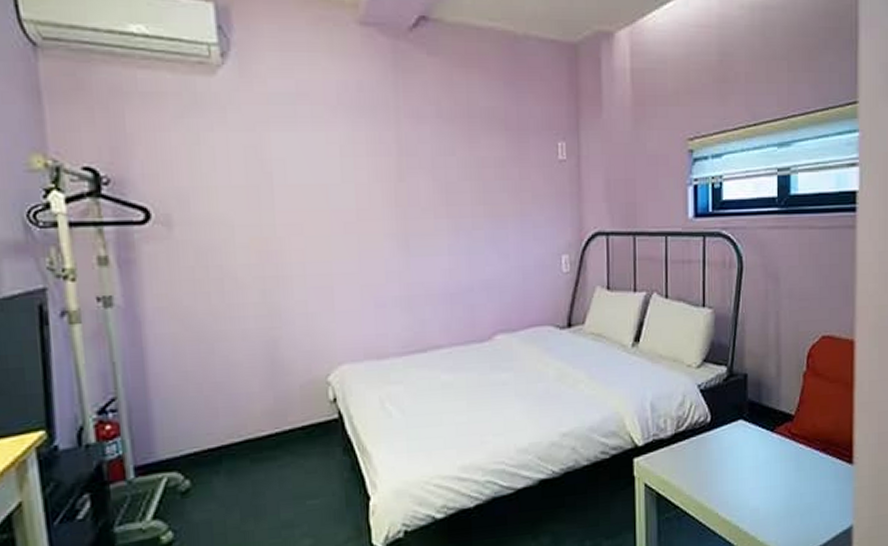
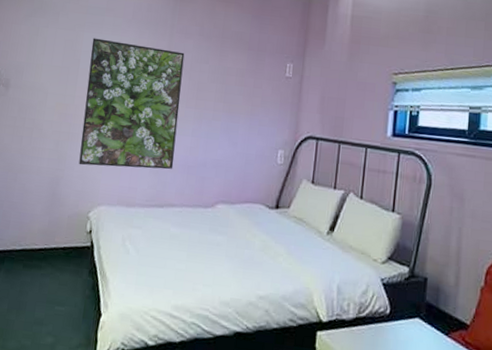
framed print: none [284,138,431,317] -> present [79,38,185,170]

